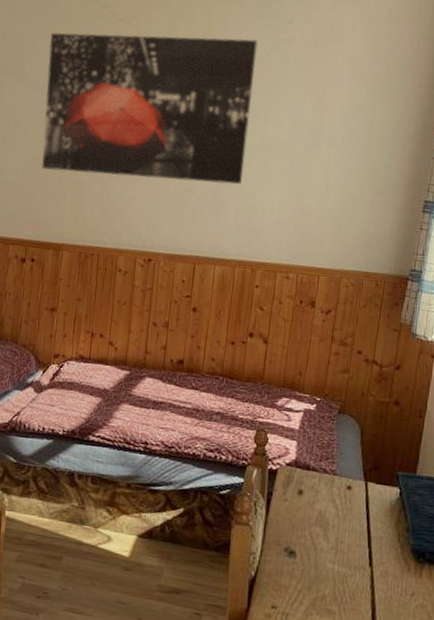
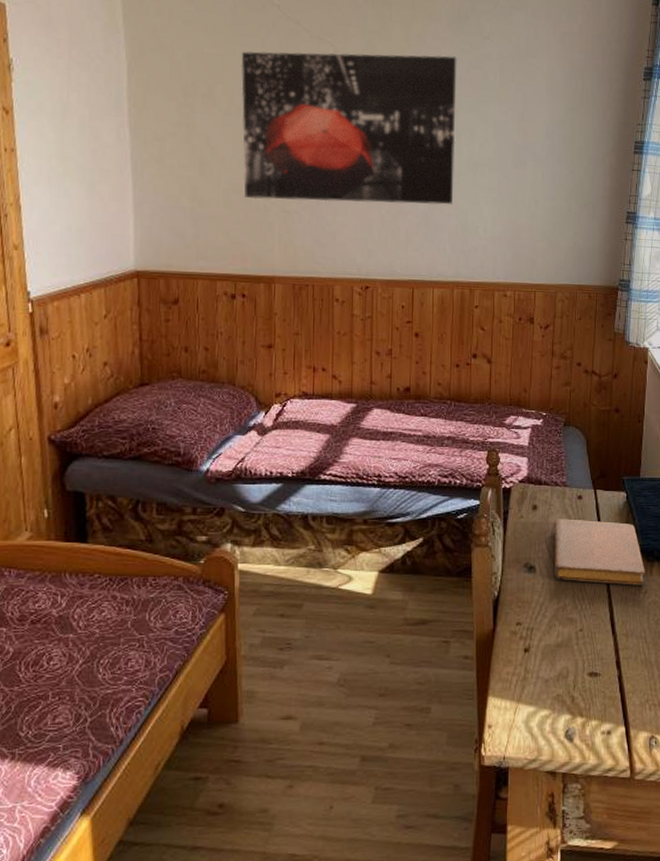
notebook: none [315,506,414,587] -> present [553,519,645,586]

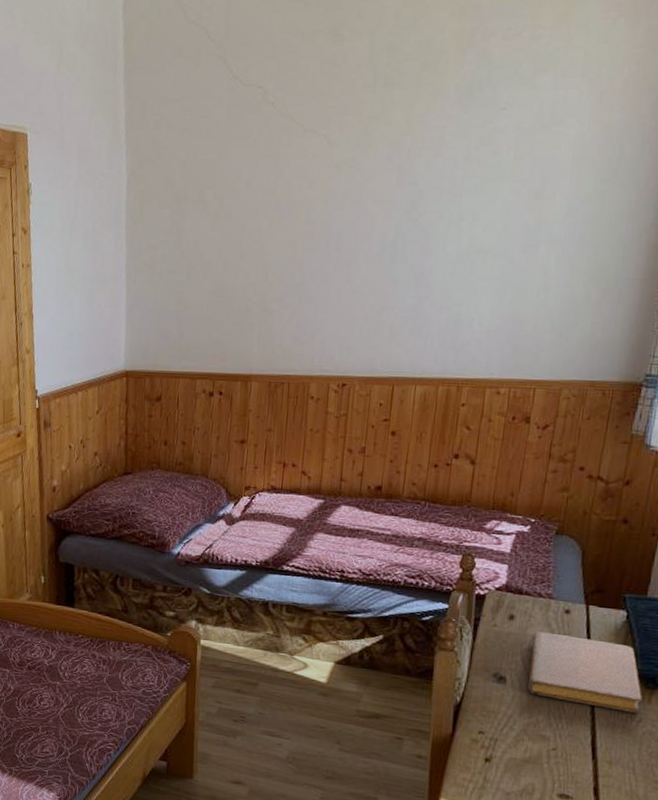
wall art: present [241,51,457,205] -> none [227,134,465,300]

